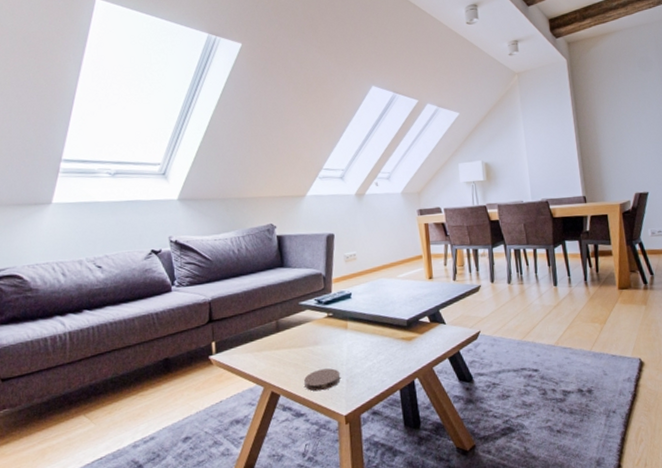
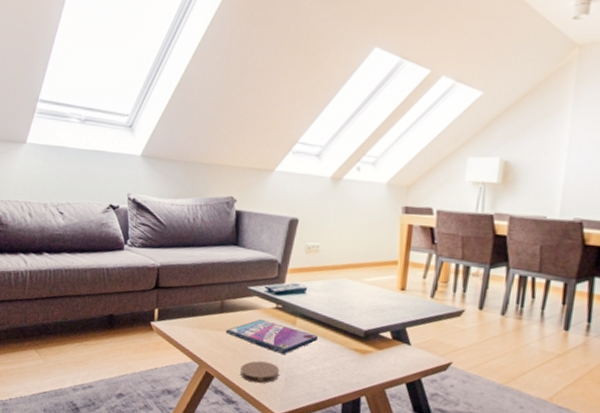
video game case: none [284,330,369,358] -> present [225,319,318,354]

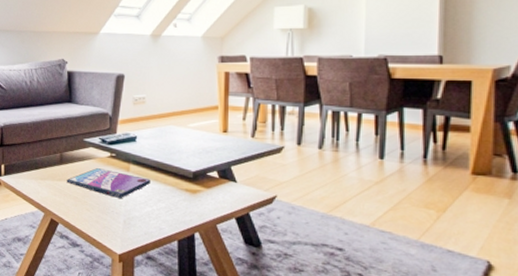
coaster: present [240,361,280,384] -> none [83,206,118,227]

